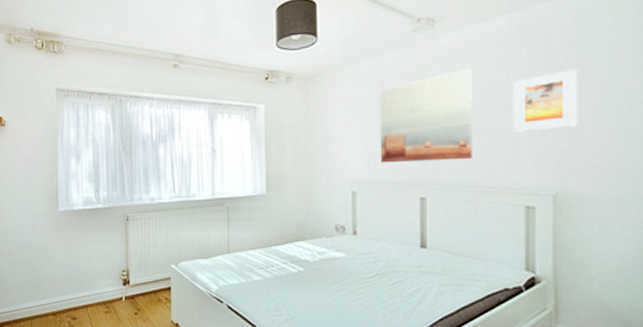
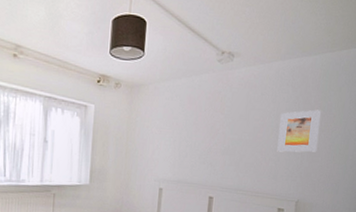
wall art: present [379,67,472,164] -> none [183,97,255,170]

